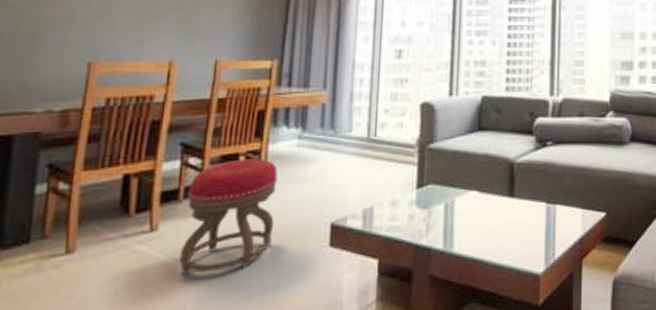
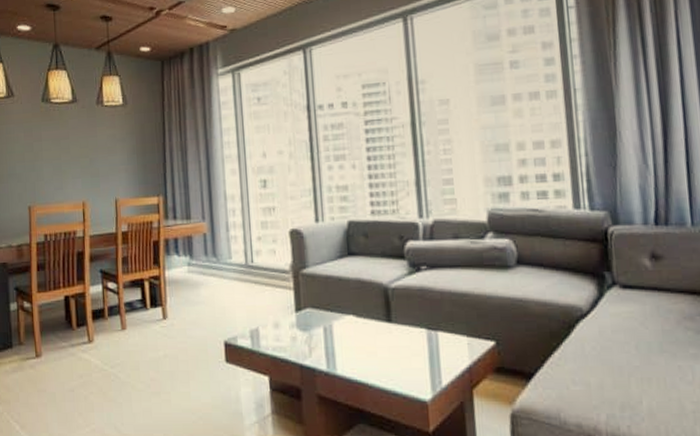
stool: present [179,158,278,276] -> none [111,283,179,380]

